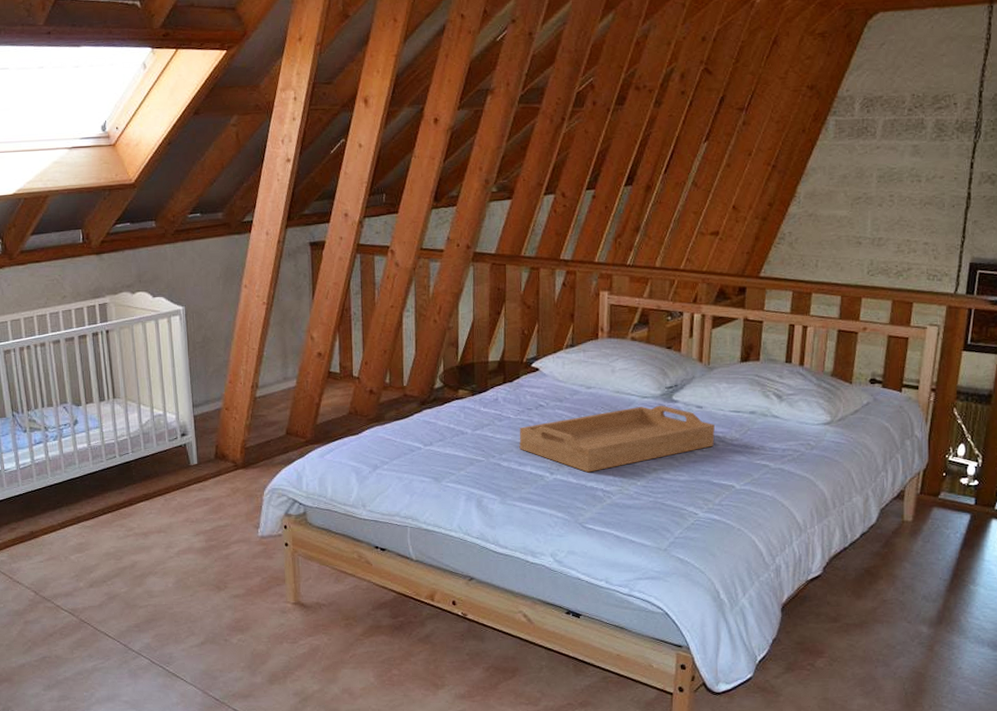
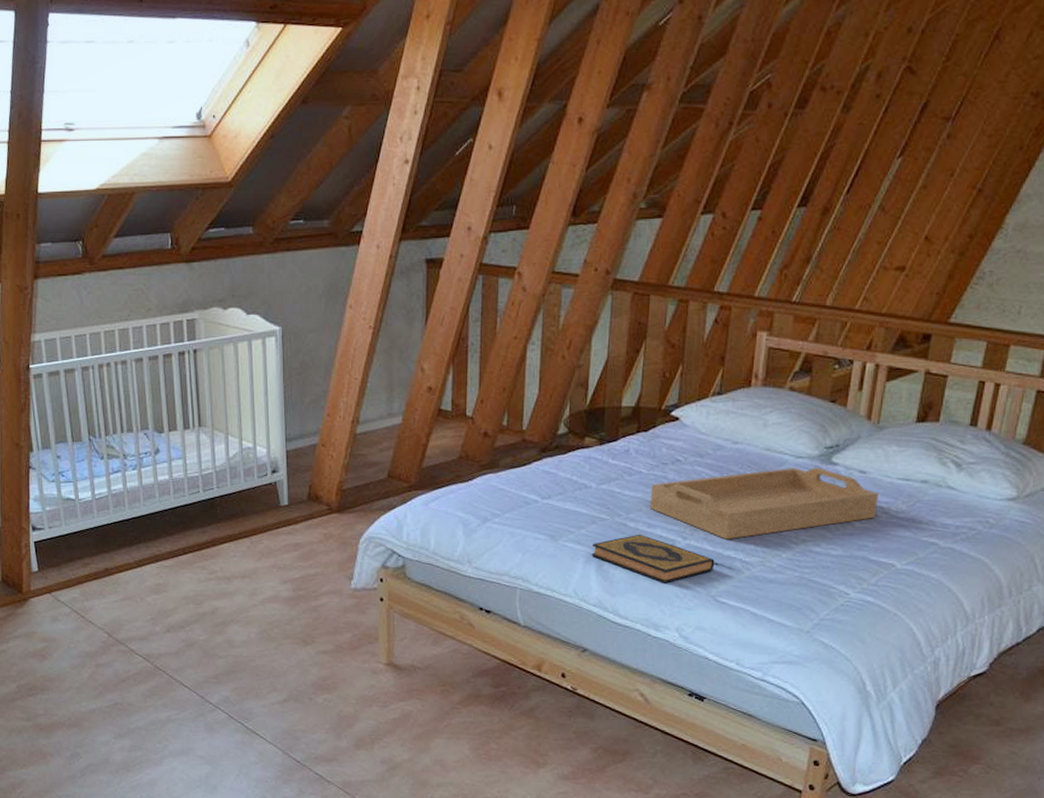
hardback book: none [471,472,580,515] -> present [591,534,715,583]

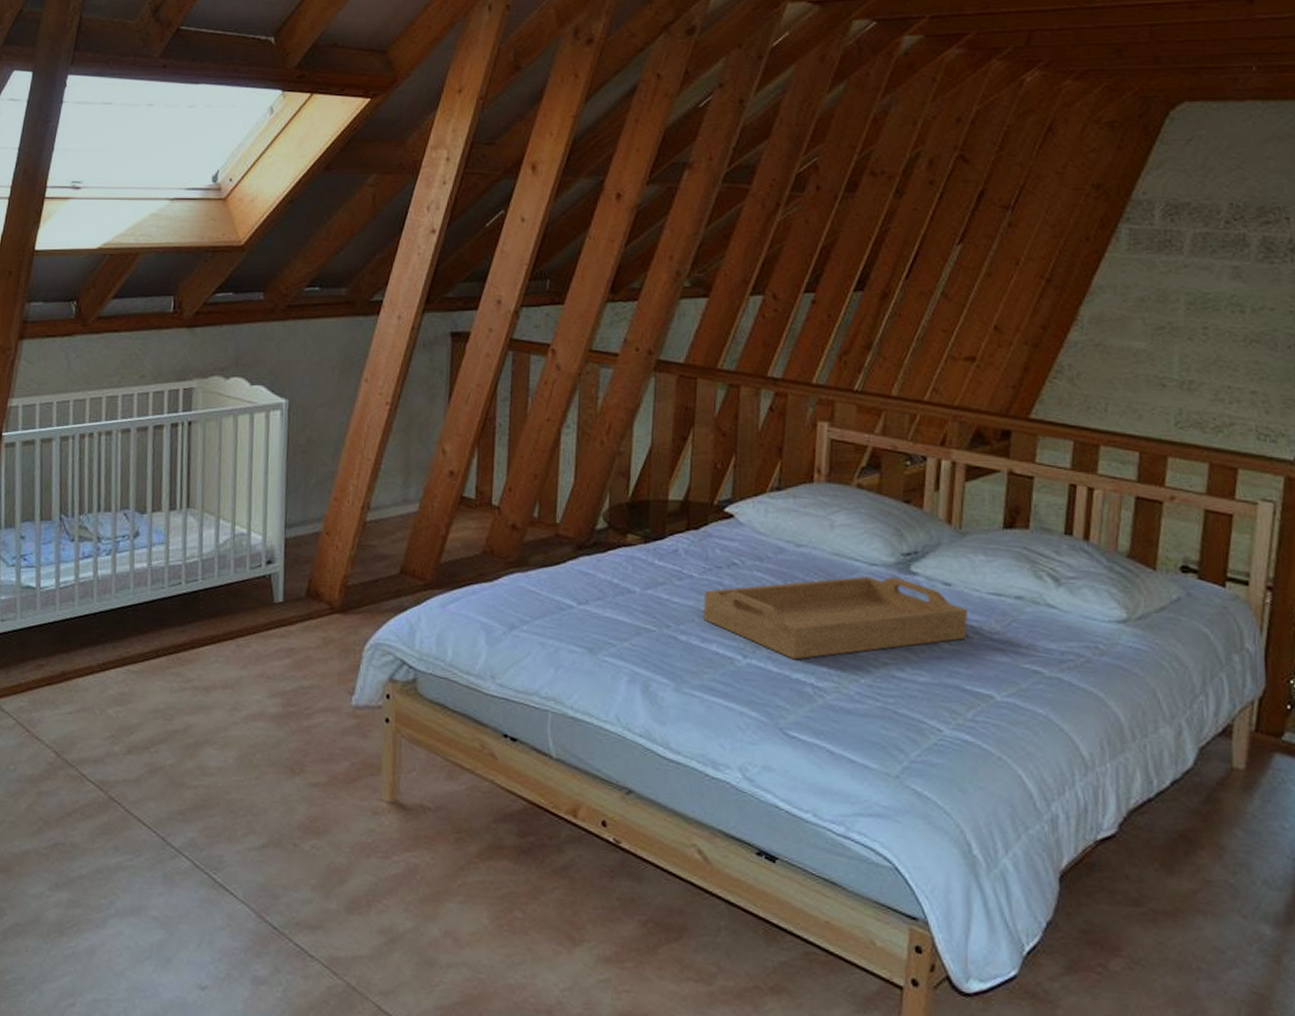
hardback book: present [591,534,715,583] -> none [636,649,781,711]

